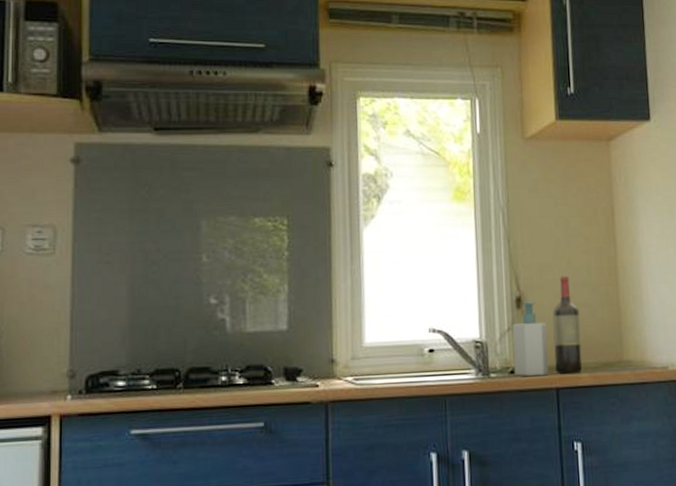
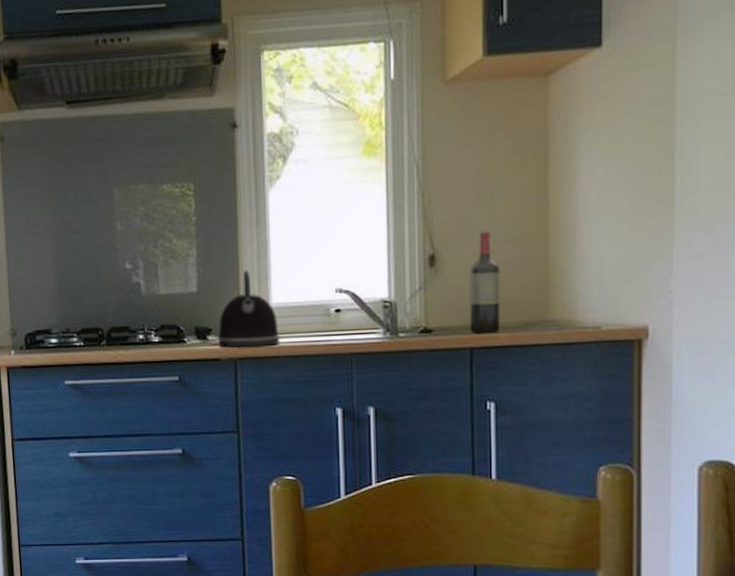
kettle: none [307,307,374,390] -> present [217,269,280,348]
soap bottle: present [512,301,549,377] -> none [424,259,463,337]

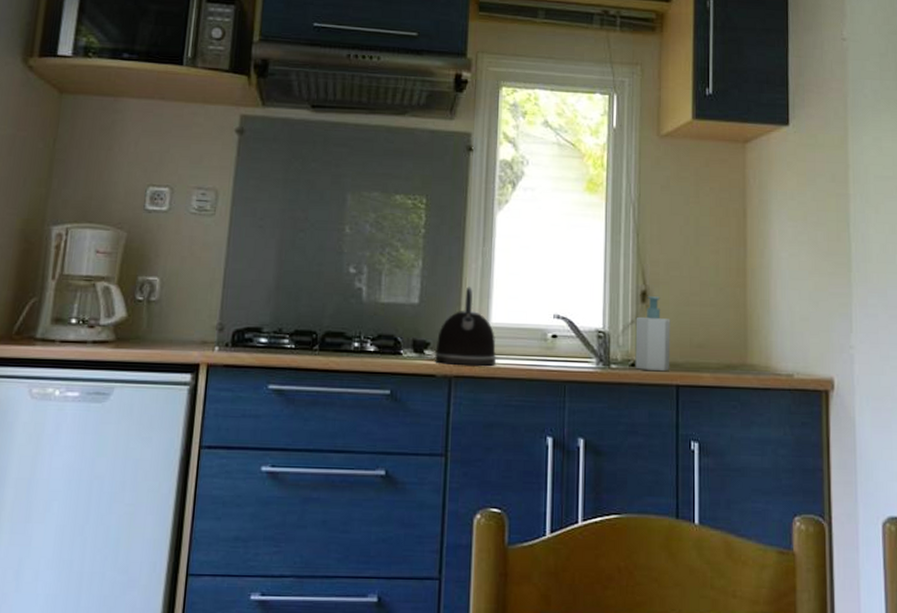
soap bottle: none [424,259,463,337] -> present [635,296,671,372]
wine bottle: present [469,231,501,333] -> none [677,273,705,372]

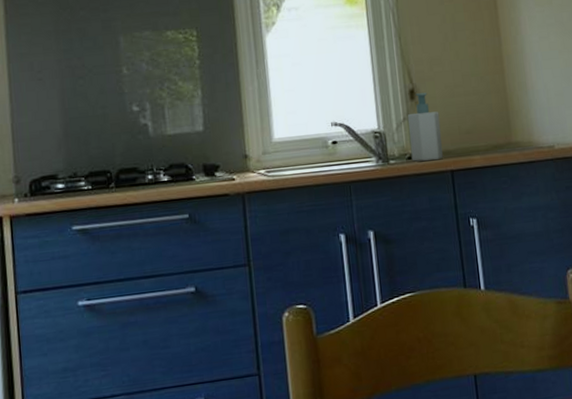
kettle: present [434,286,497,366] -> none [224,108,284,183]

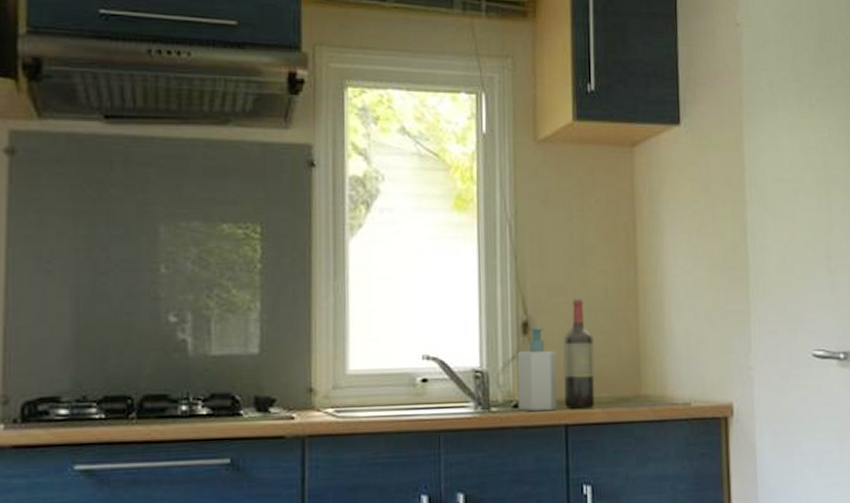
wine bottle: none [444,67,474,157] -> present [563,298,595,409]

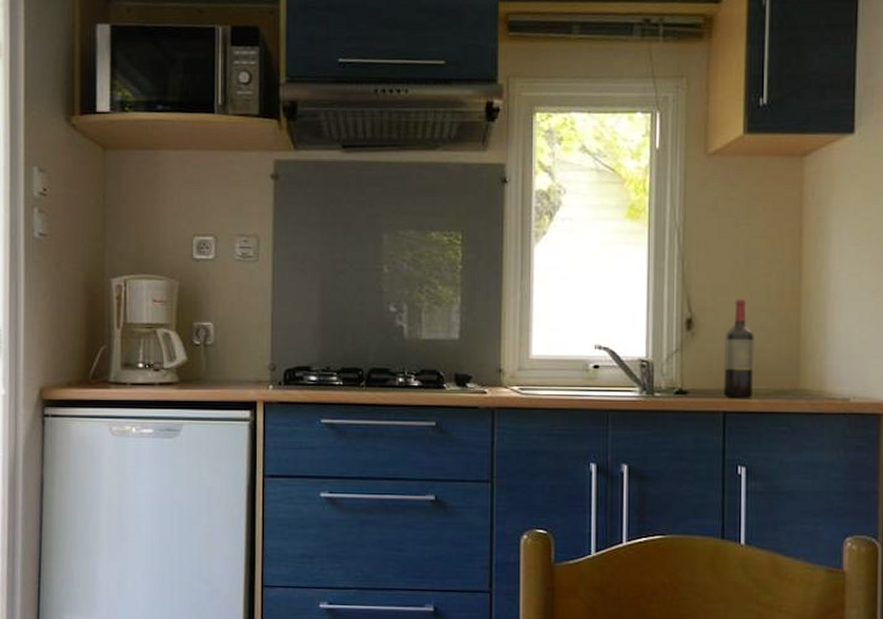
soap bottle: present [517,327,558,412] -> none [680,323,718,399]

